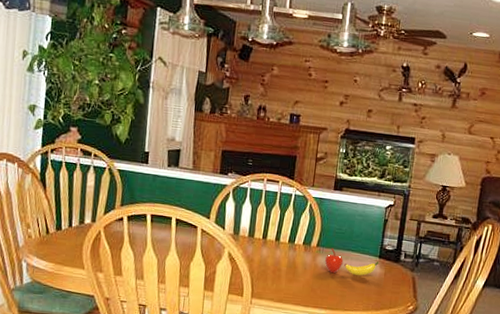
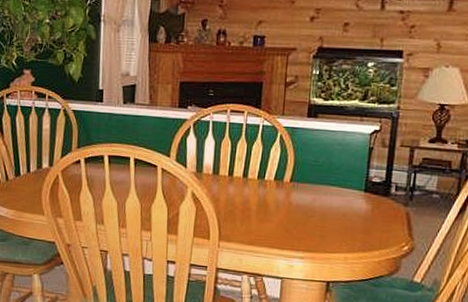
fruit: present [324,248,379,276] -> none [300,182,365,213]

